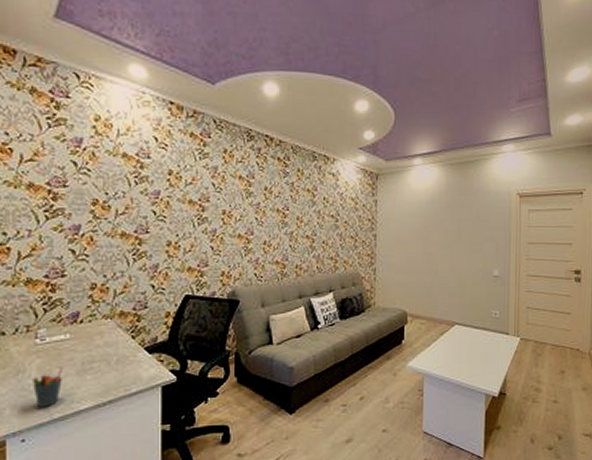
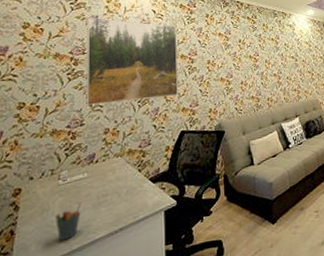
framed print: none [68,139,185,253] -> present [86,17,178,105]

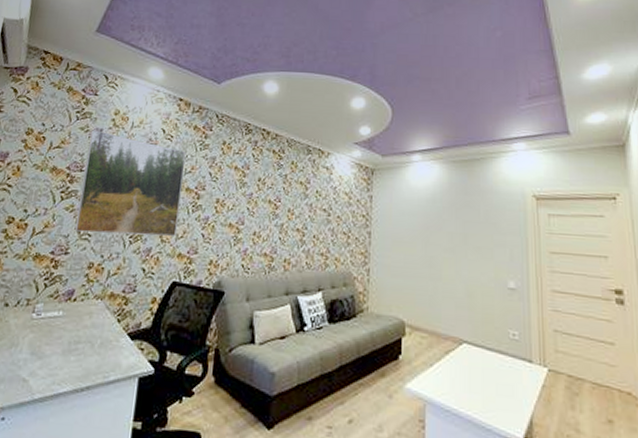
pen holder: present [54,201,82,241] -> none [21,343,52,386]

